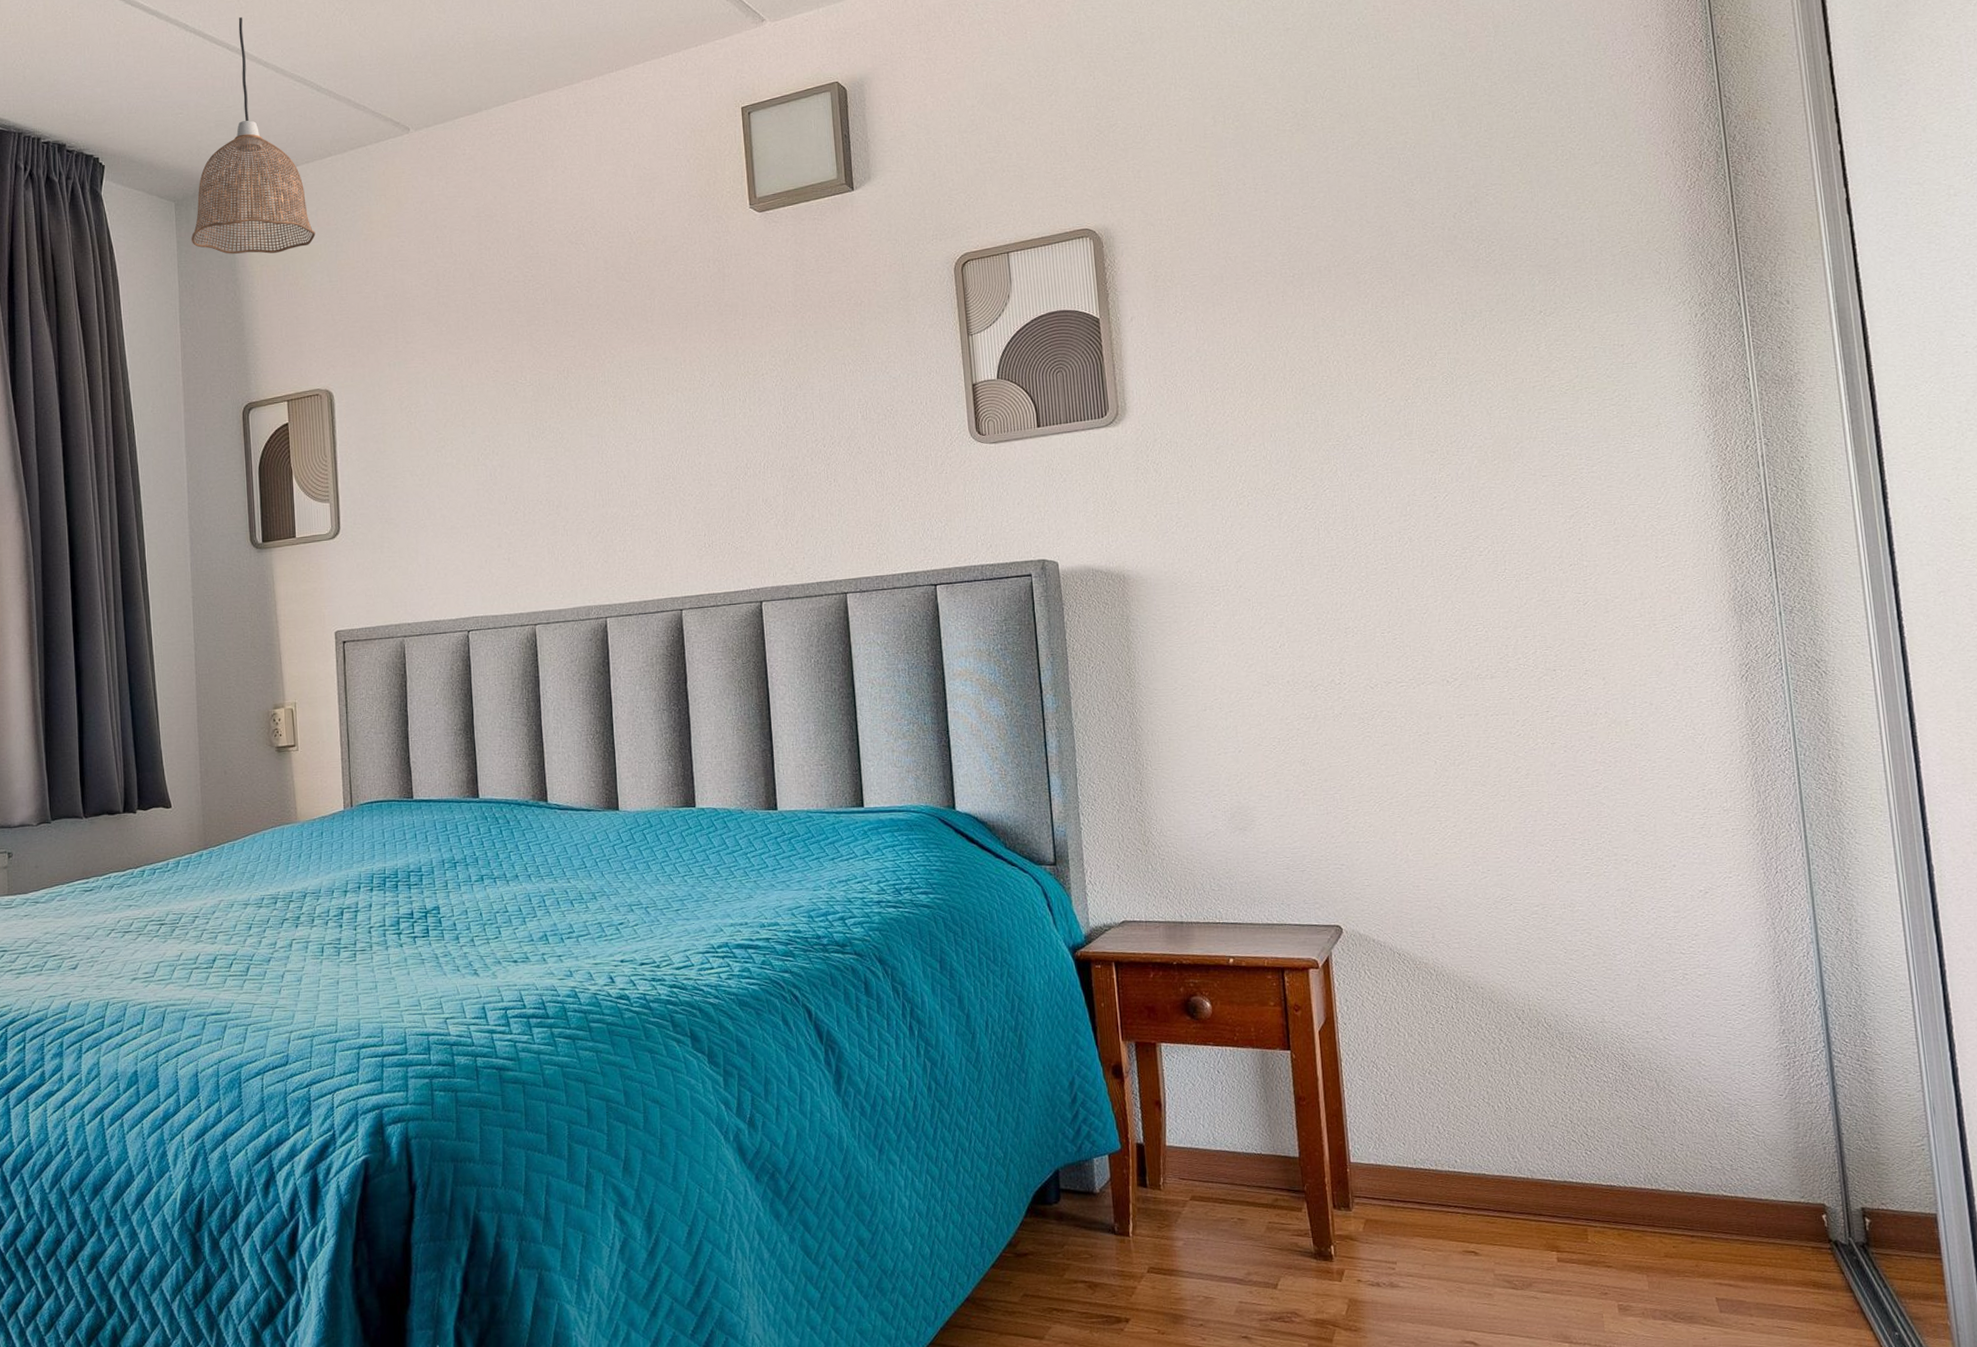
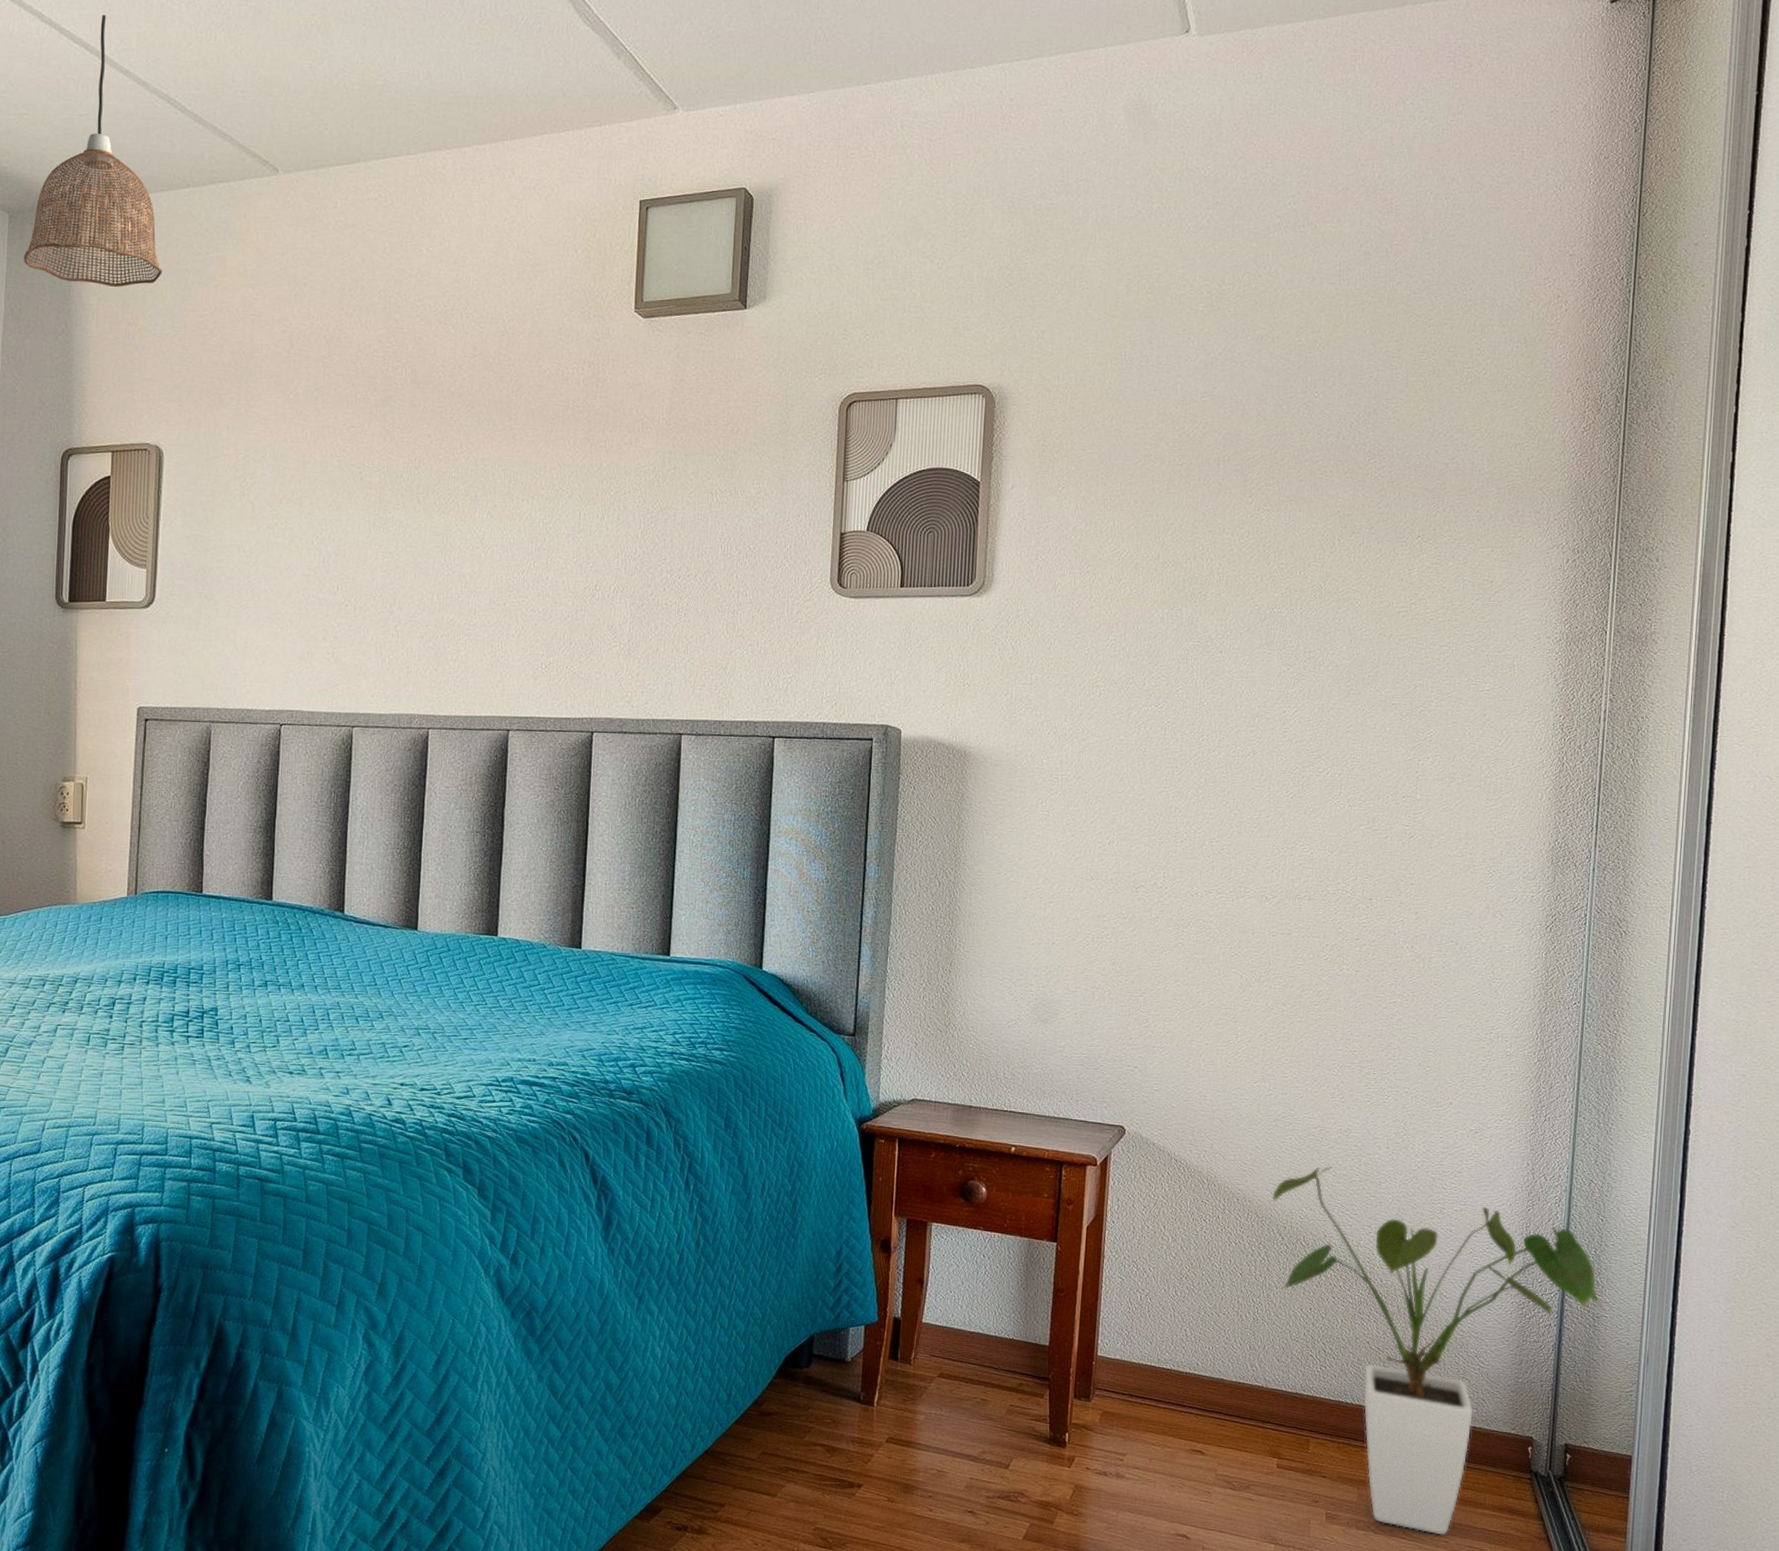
house plant: none [1503,943,1874,1318] -> present [1271,1166,1602,1535]

